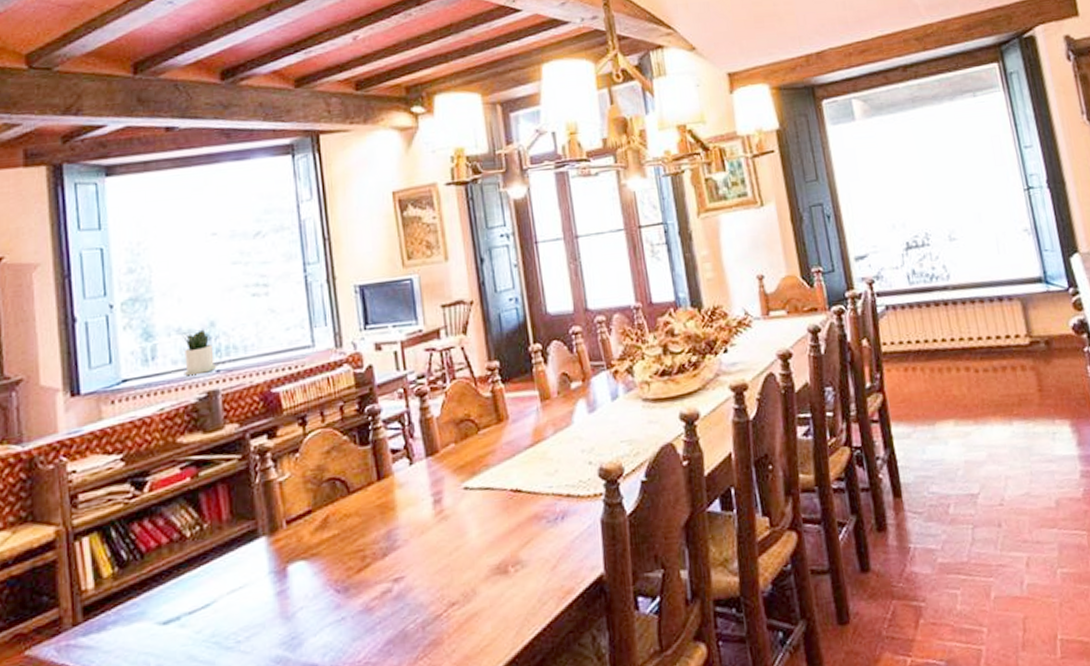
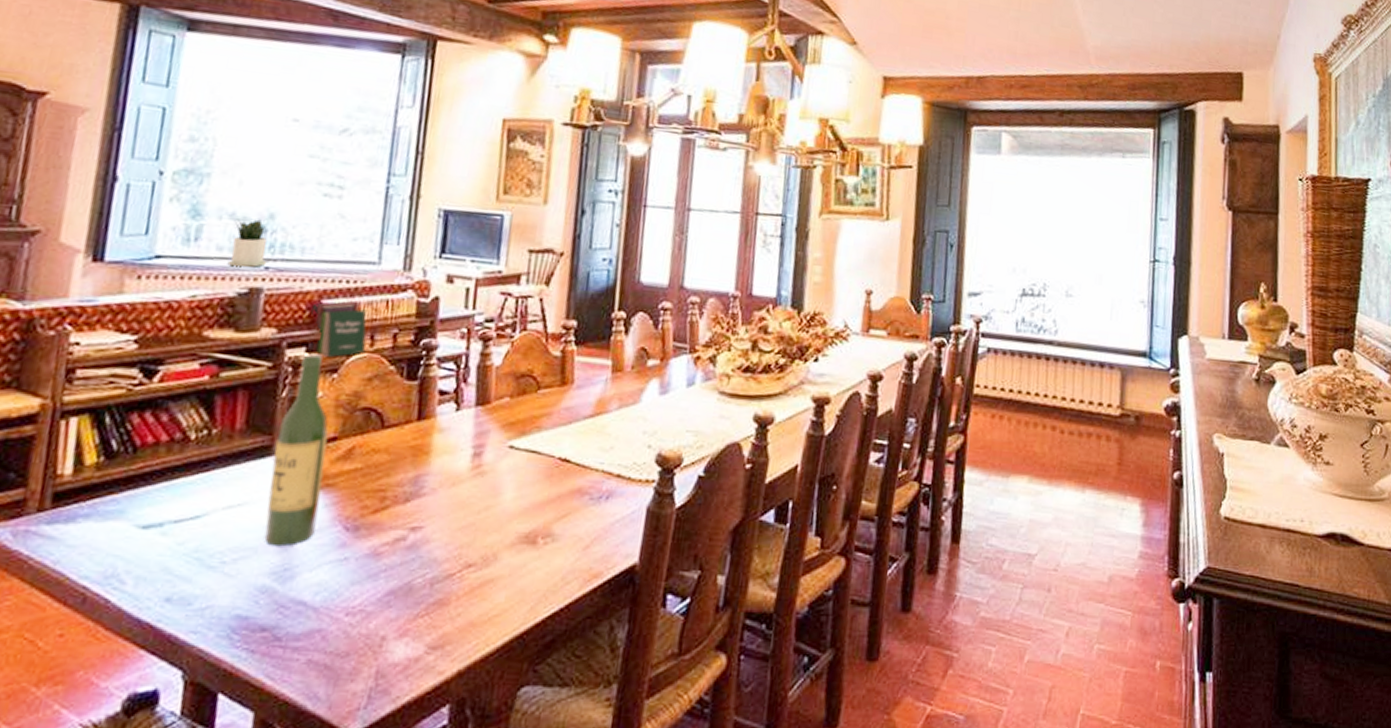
wine bottle: none [259,438,311,619] -> present [264,353,329,546]
books: none [264,385,319,439] -> present [308,301,367,357]

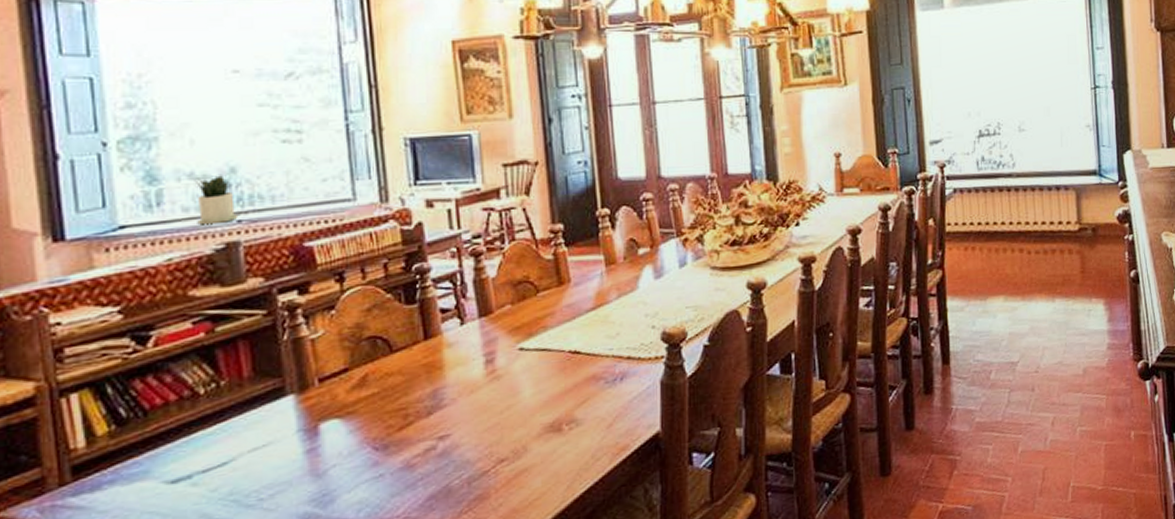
wine bottle: present [264,353,329,546] -> none [287,294,345,476]
books: present [308,301,367,357] -> none [295,240,359,296]

